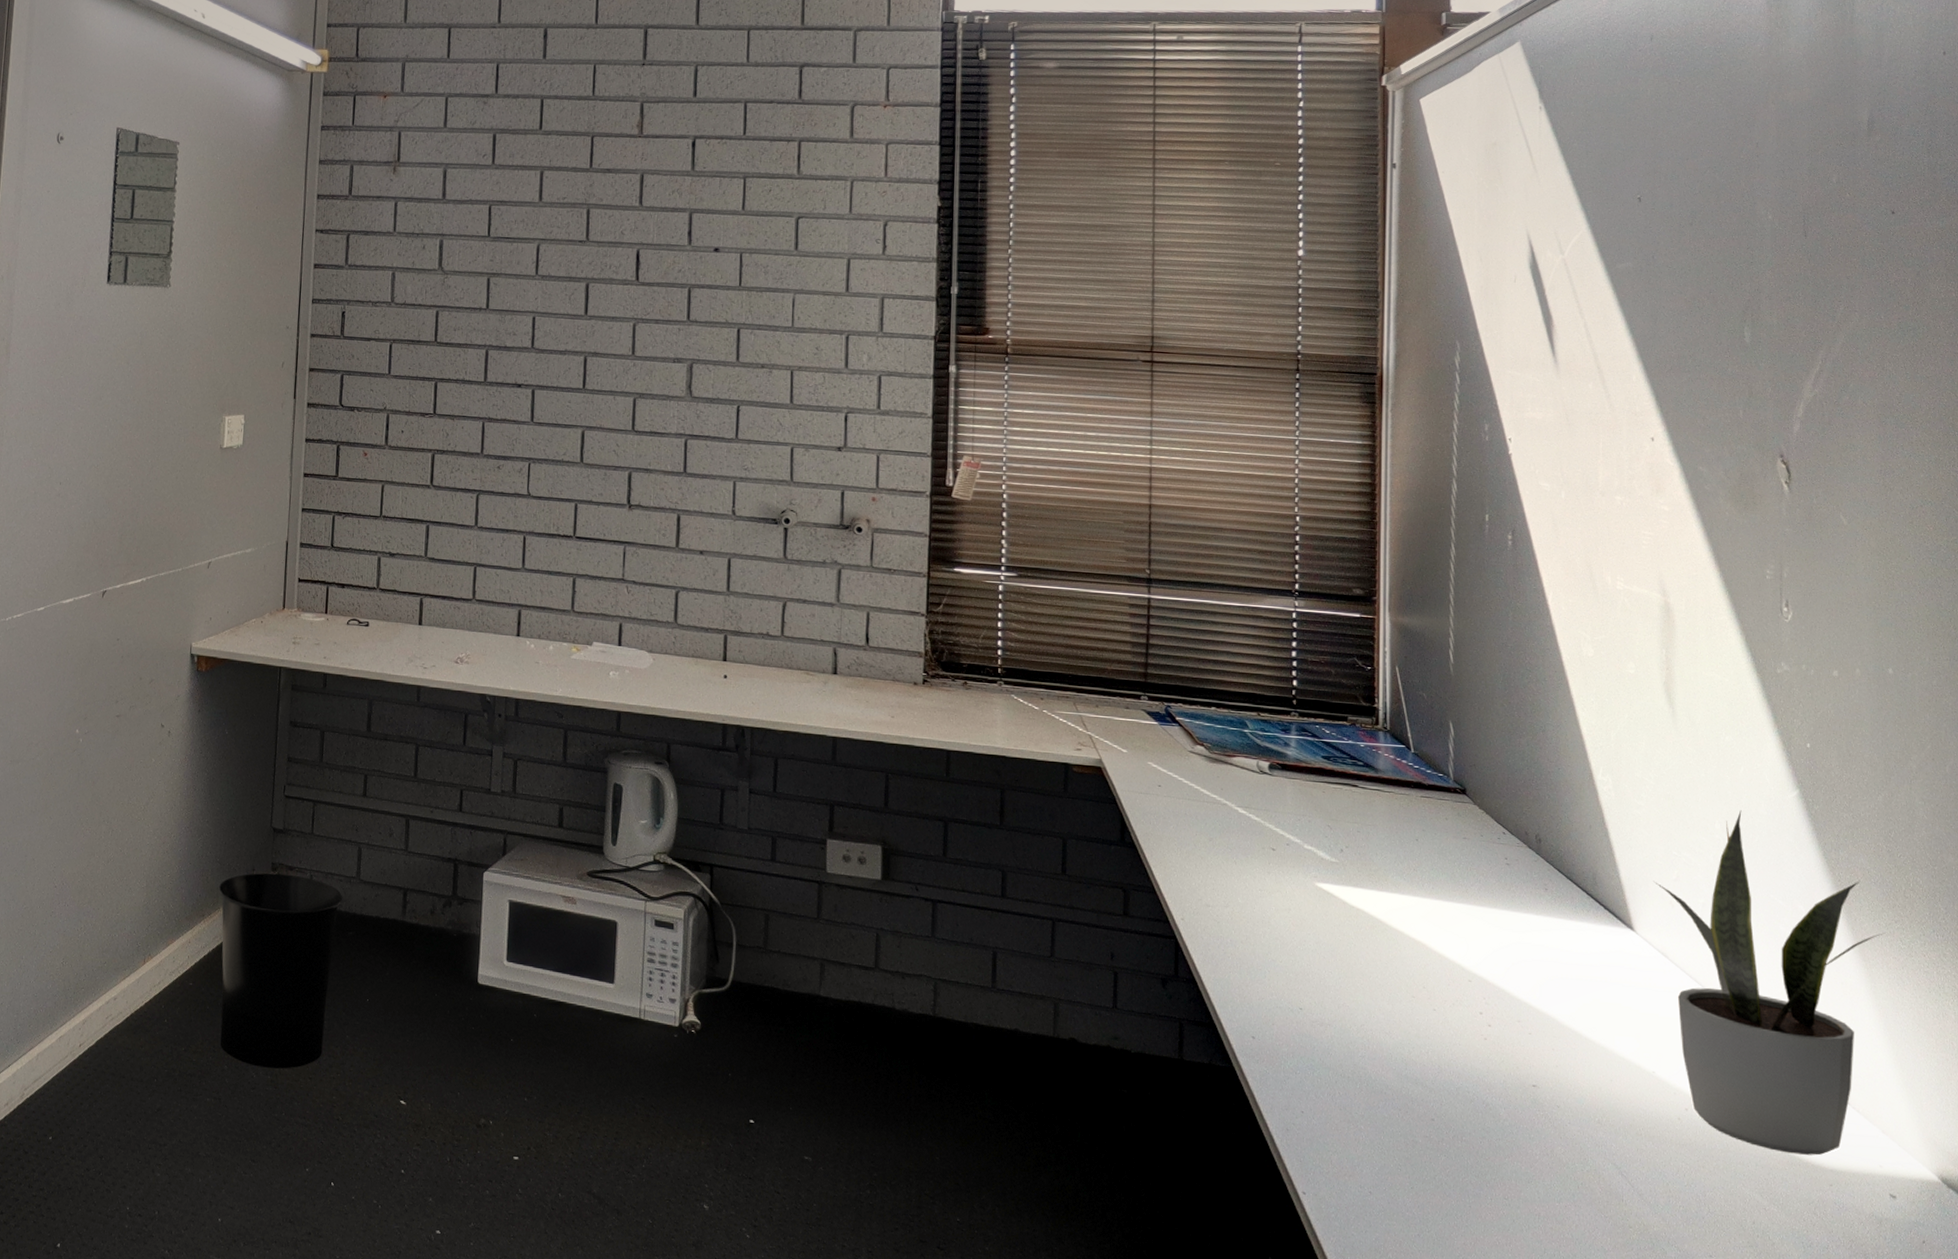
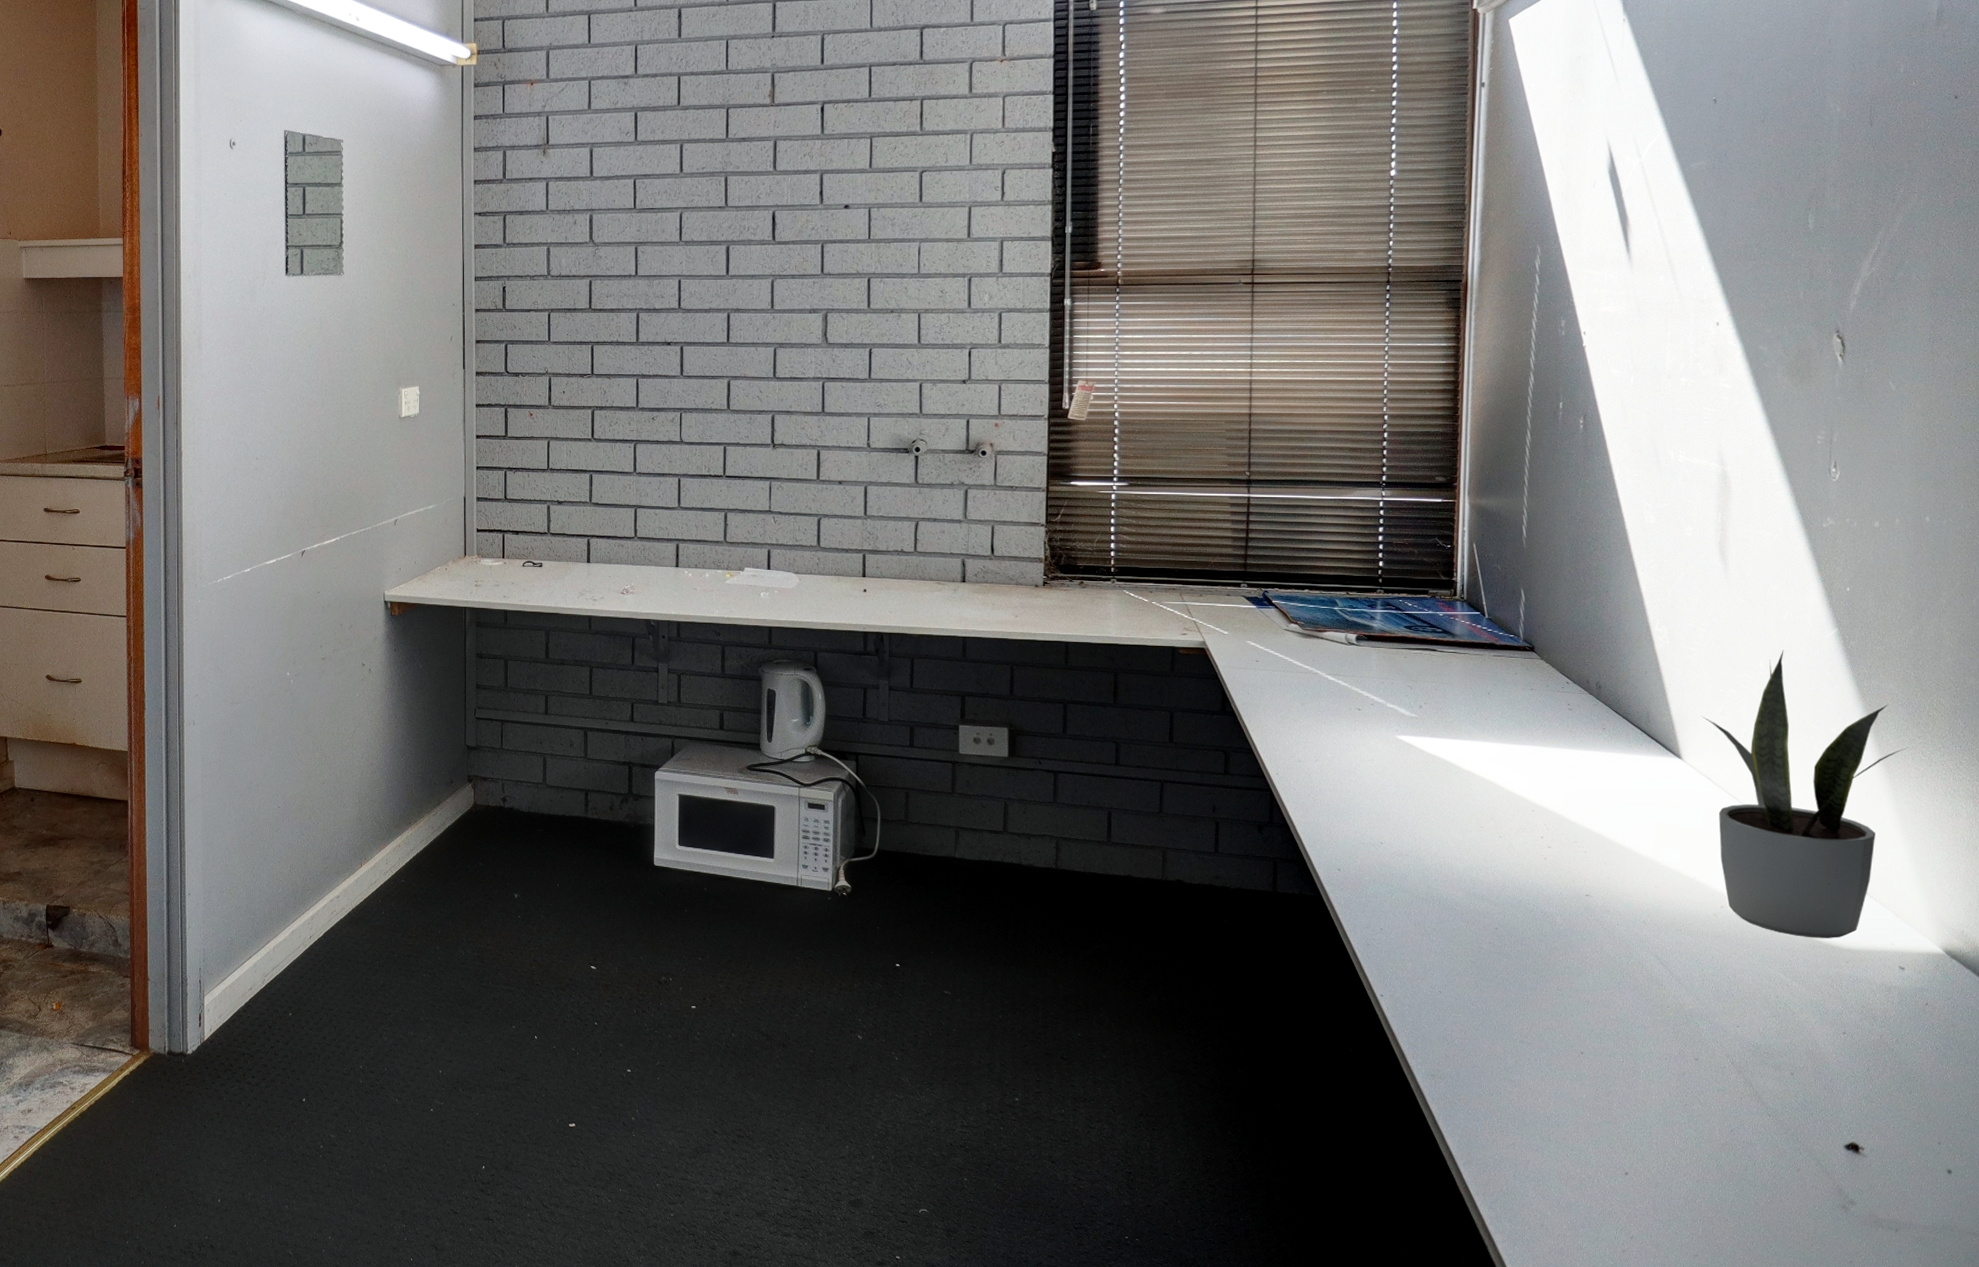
waste bin: present [218,872,343,1069] -> none [422,784,532,946]

